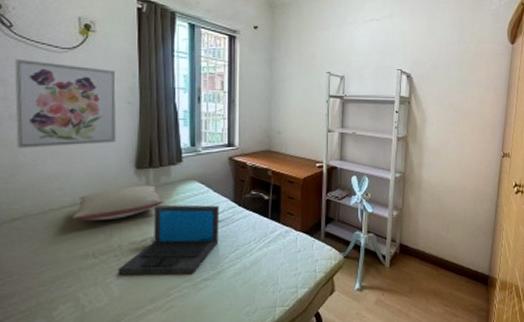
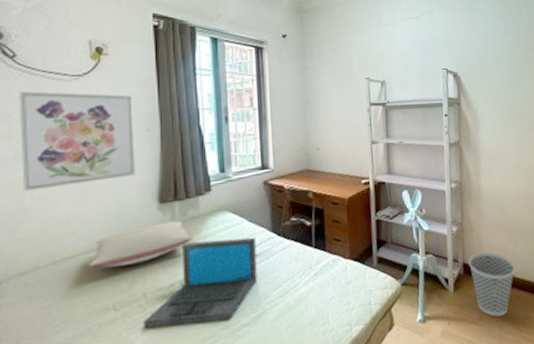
wastebasket: none [405,236,446,292] -> present [468,252,516,317]

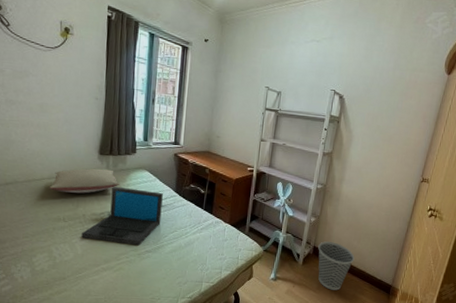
wall art: present [19,90,136,192] -> none [10,53,88,131]

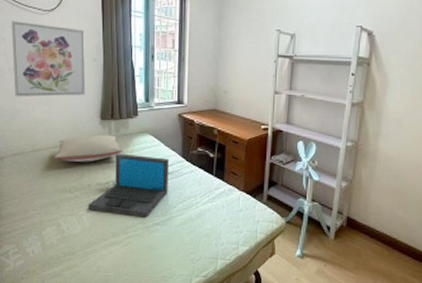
wall art: none [10,53,88,131] -> present [11,20,85,97]
wastebasket: present [318,241,355,291] -> none [353,211,401,271]

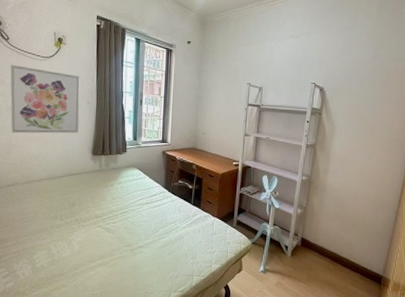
pillow: present [54,134,124,162] -> none [47,168,113,193]
laptop: present [88,153,169,218] -> none [78,184,153,241]

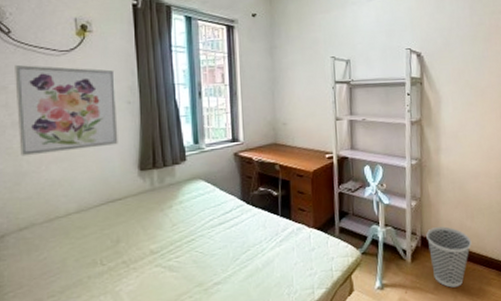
wastebasket: none [306,233,343,282] -> present [426,226,472,288]

